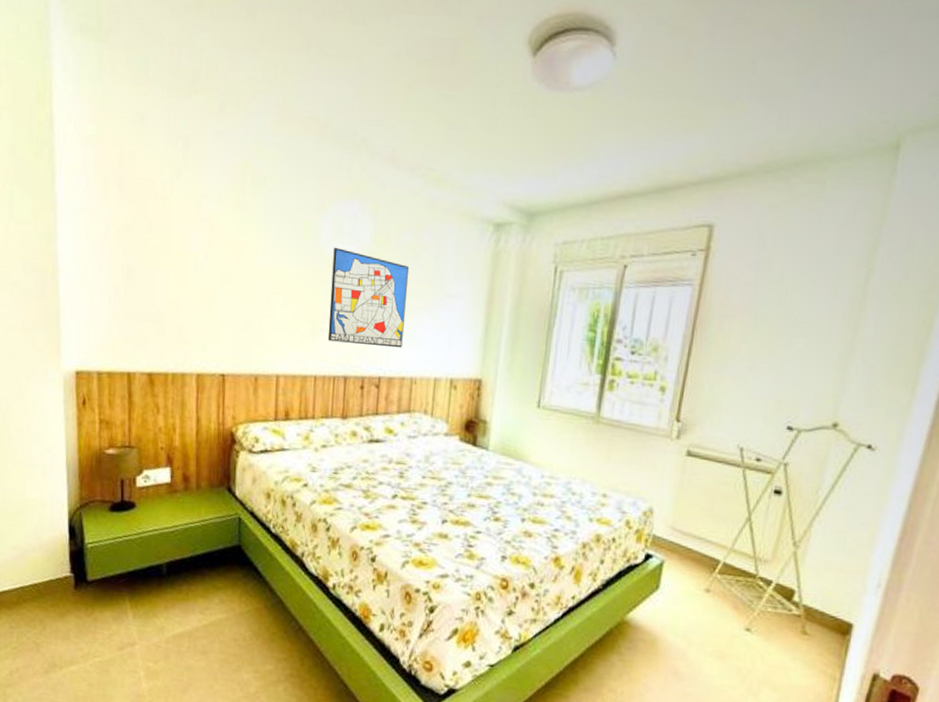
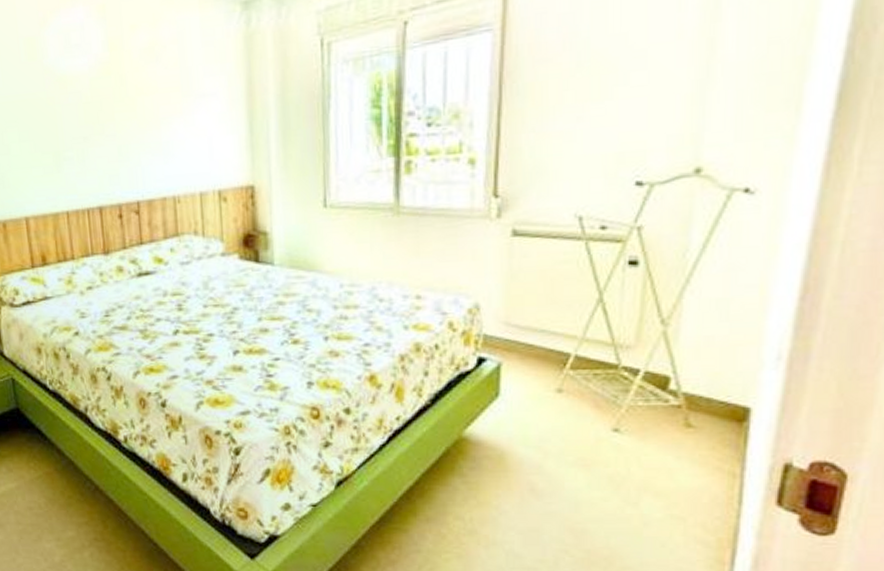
wall art: present [327,247,409,348] -> none [64,63,158,170]

